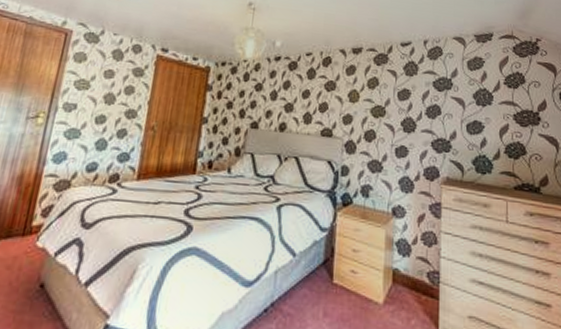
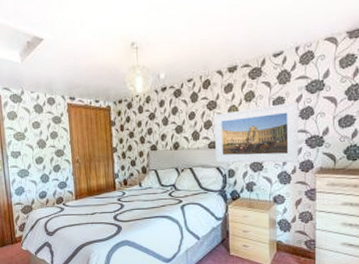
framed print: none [328,96,425,168] -> present [214,101,299,163]

